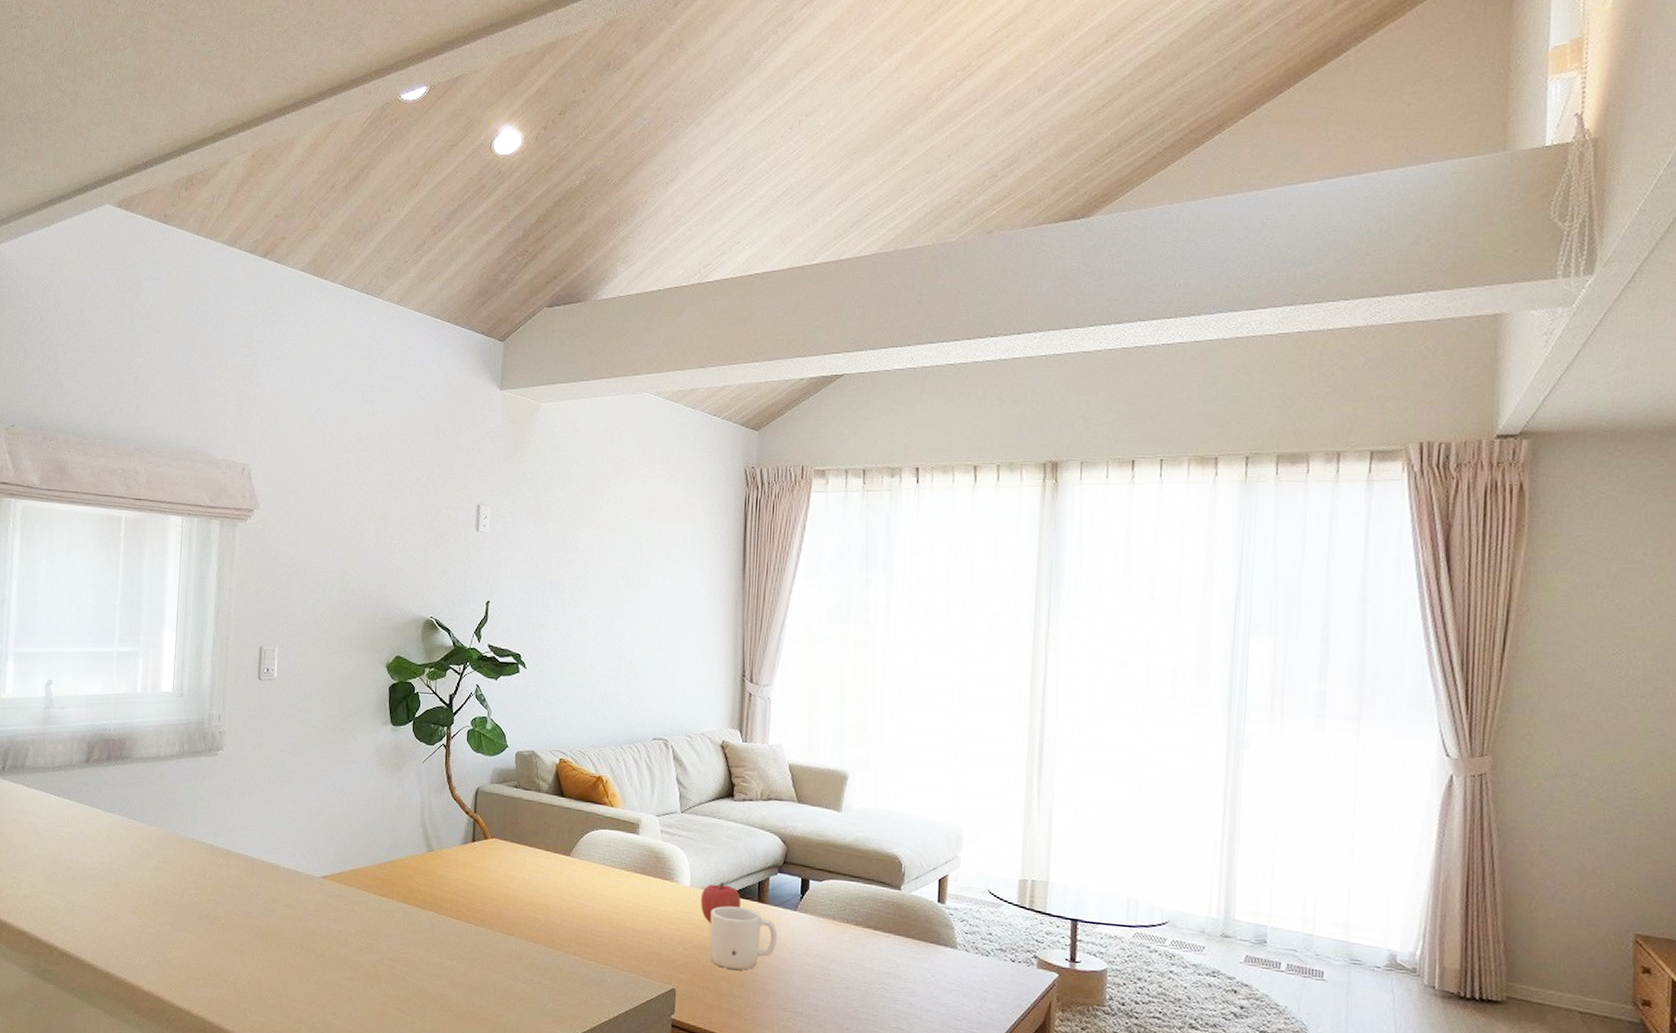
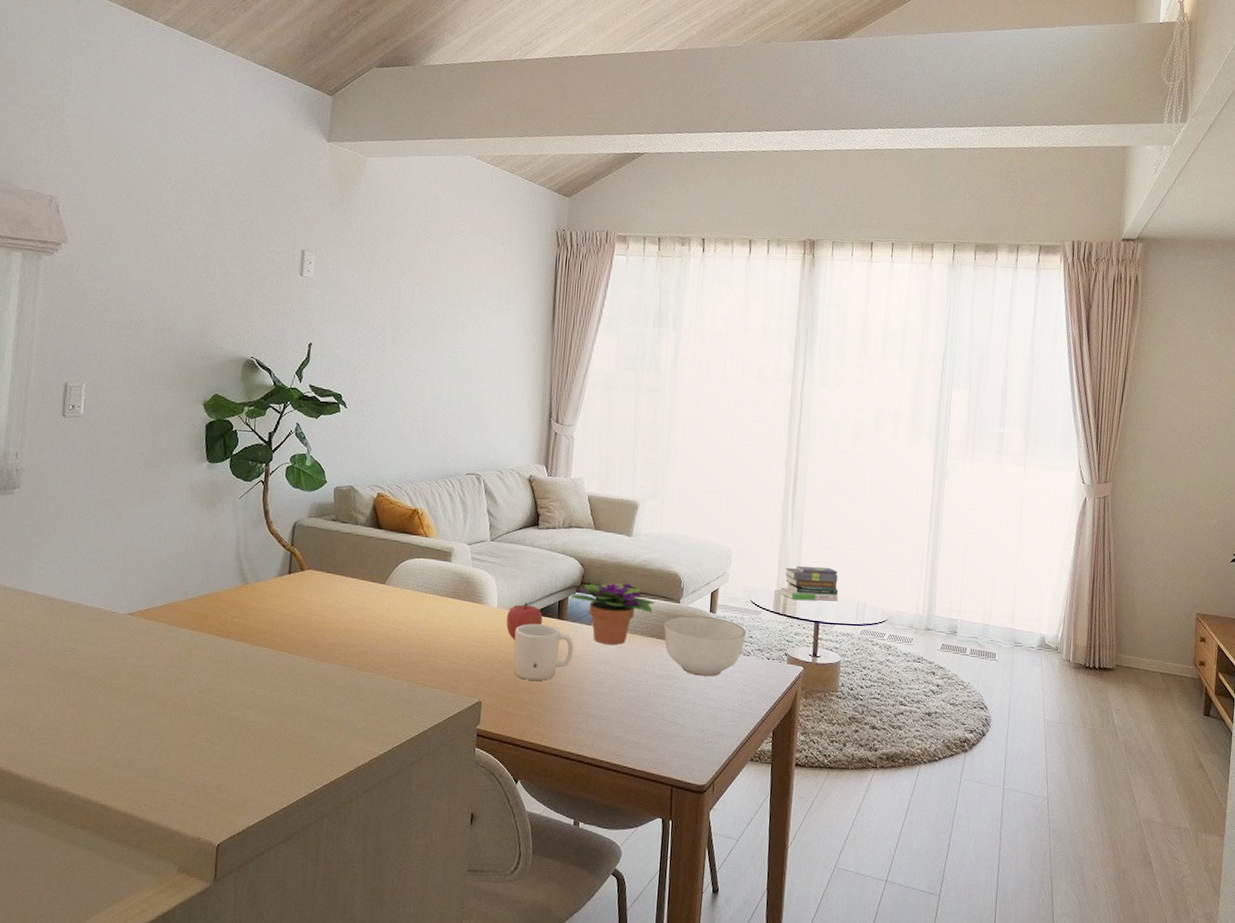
potted flower: none [771,863,872,935] -> present [570,582,656,645]
bowl: none [882,904,985,978] -> present [663,615,747,676]
books: none [1025,852,1101,896] -> present [780,566,838,601]

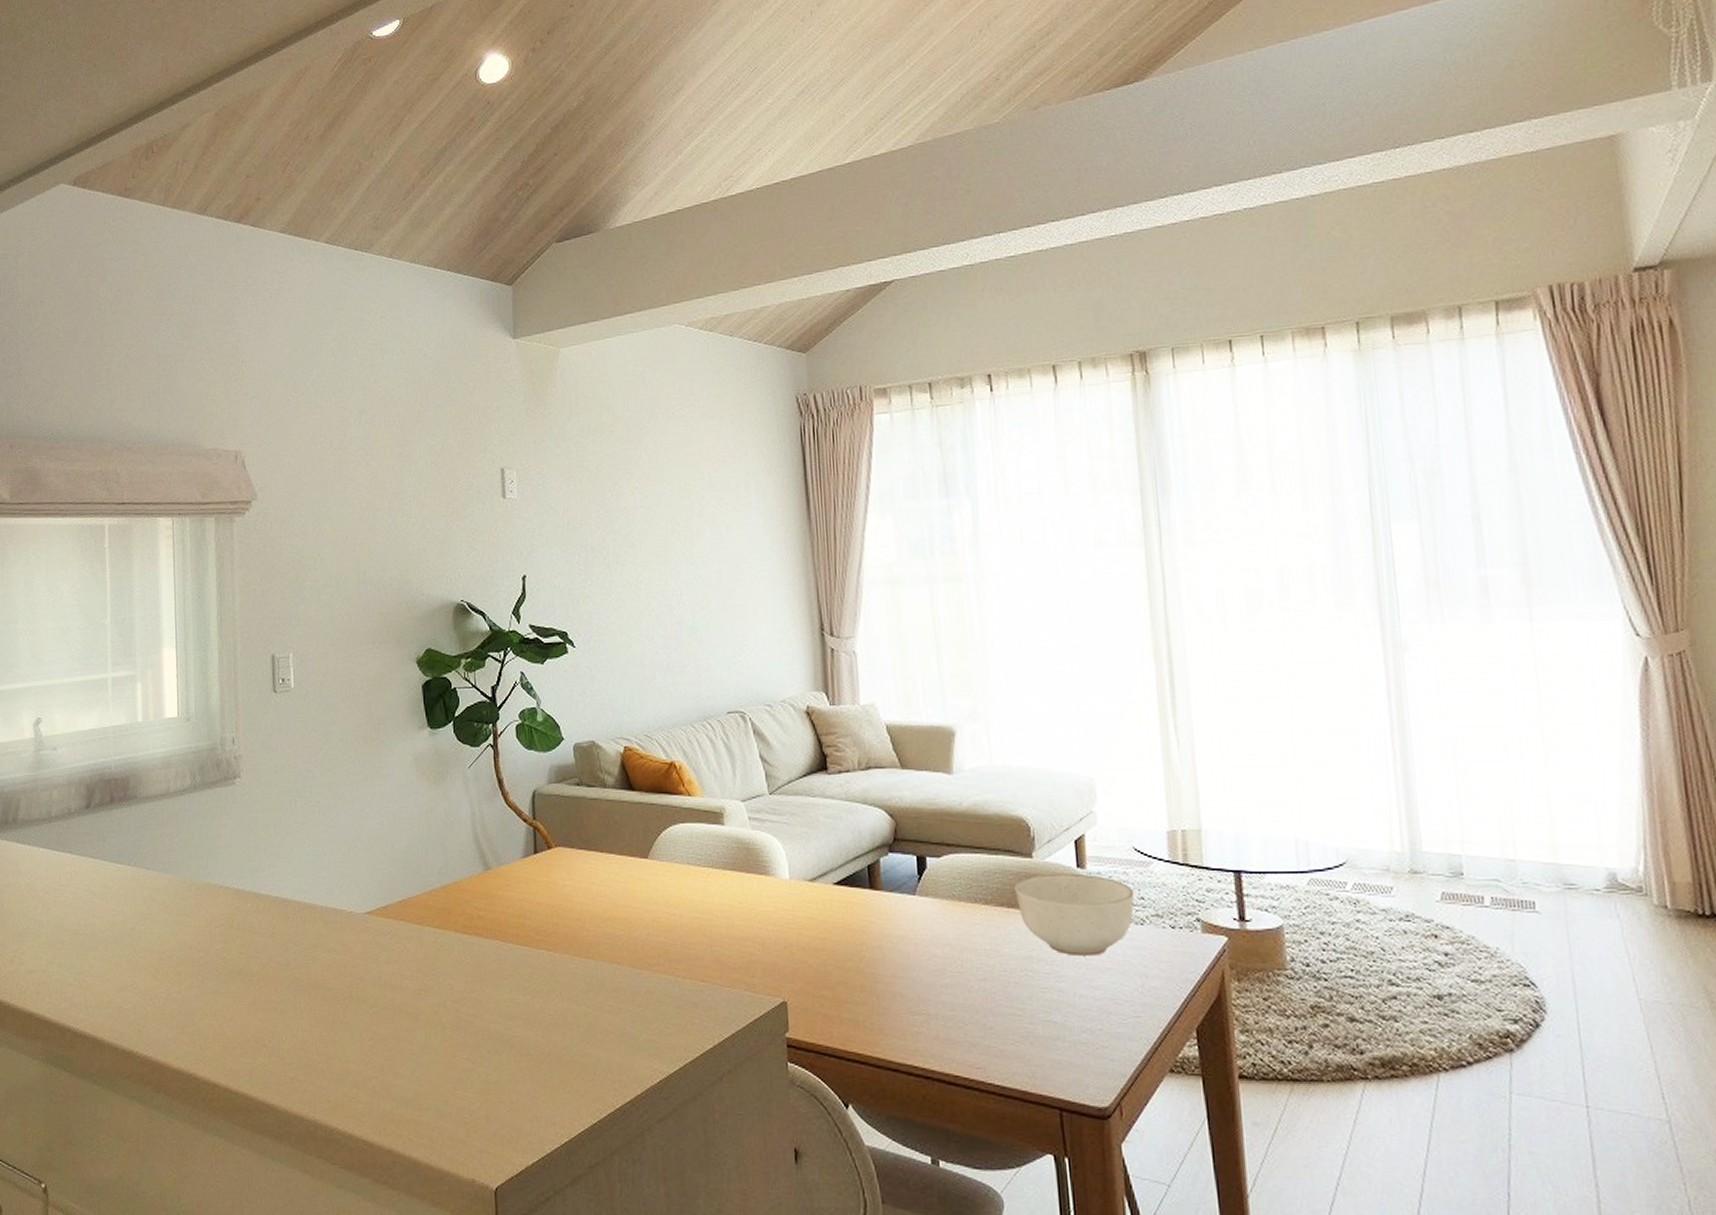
fruit: present [506,602,543,640] -> none [803,870,850,920]
mug: present [513,624,574,681] -> none [816,897,897,971]
potted flower: present [570,582,656,645] -> none [882,834,999,919]
books: present [780,566,838,601] -> none [1174,795,1263,843]

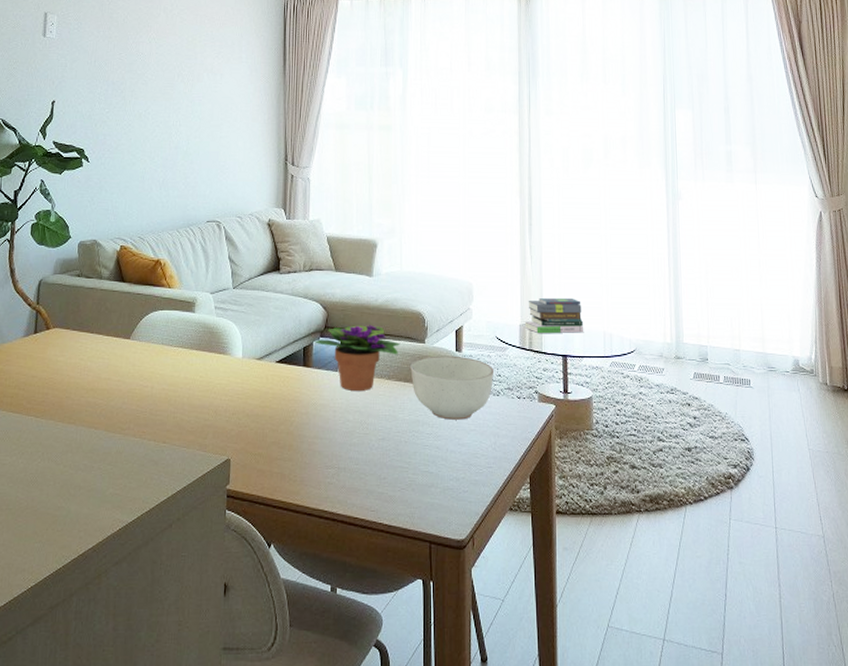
potted flower: none [882,834,999,919] -> present [315,324,401,390]
books: none [1174,795,1263,843] -> present [524,298,583,334]

